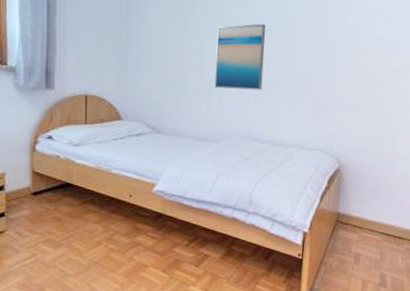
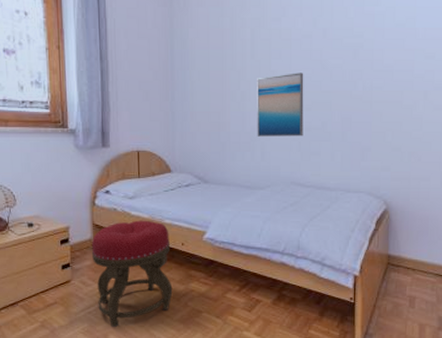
stool: none [29,169,118,280] -> present [91,220,173,327]

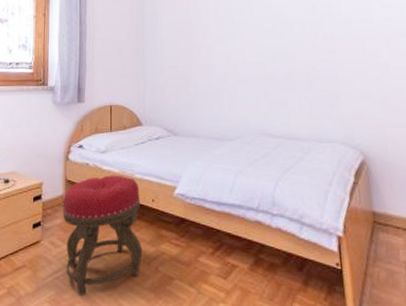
wall art: present [257,73,304,137] -> none [221,26,270,88]

